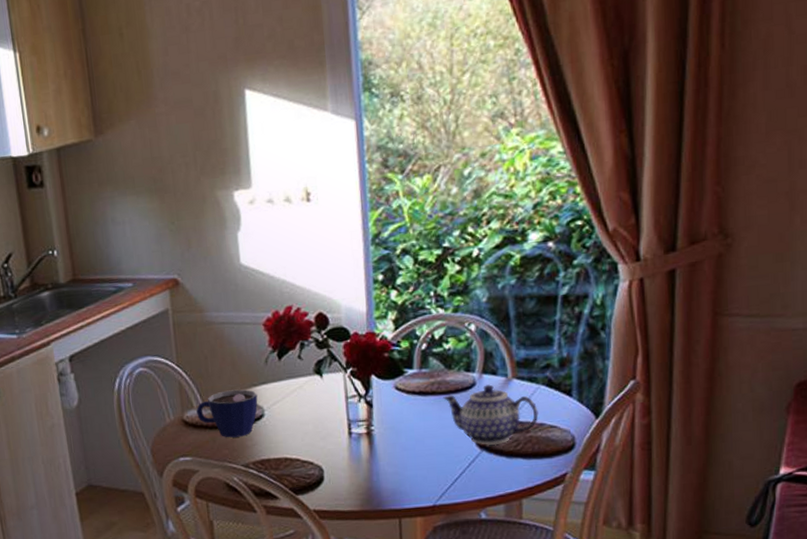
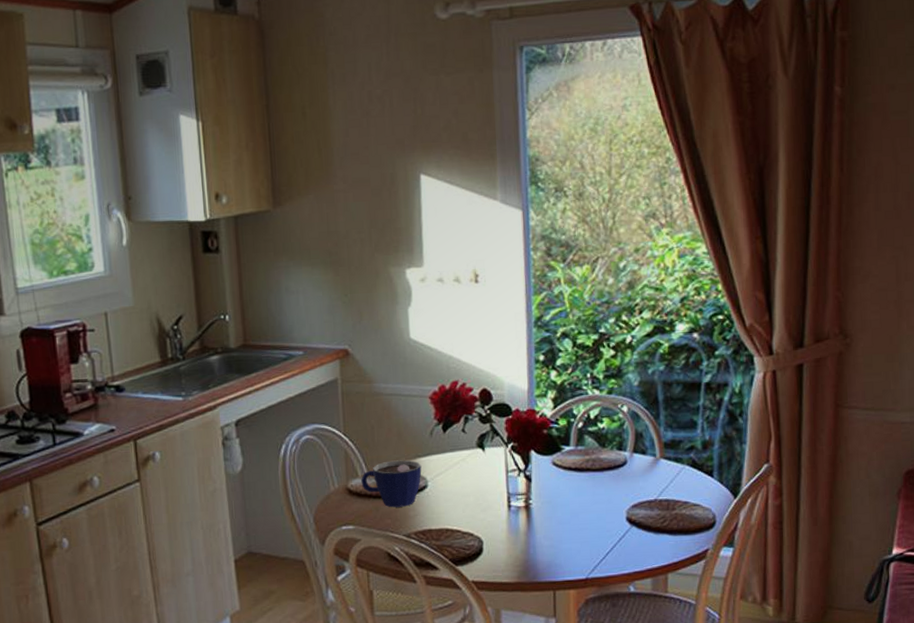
teapot: present [443,384,539,446] -> none [597,463,684,522]

